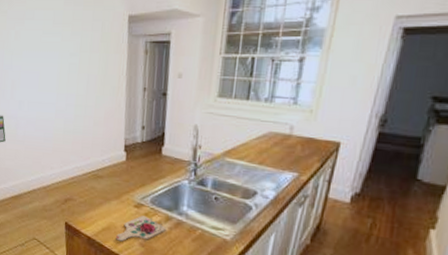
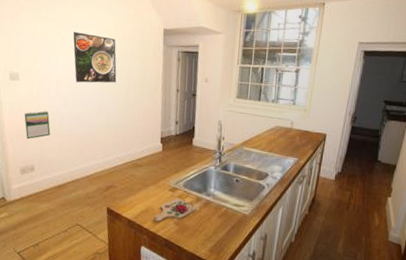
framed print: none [27,25,75,83] -> present [73,32,117,83]

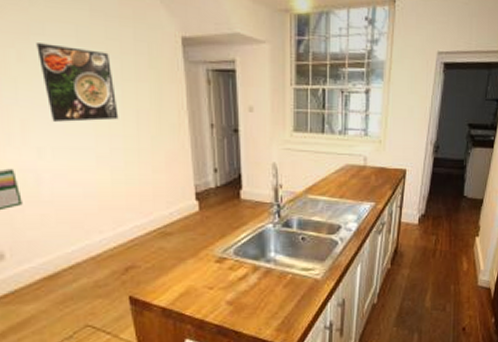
cutting board: present [154,198,197,222] -> none [198,270,255,305]

